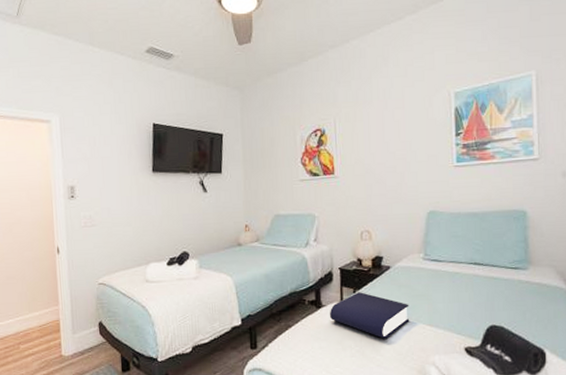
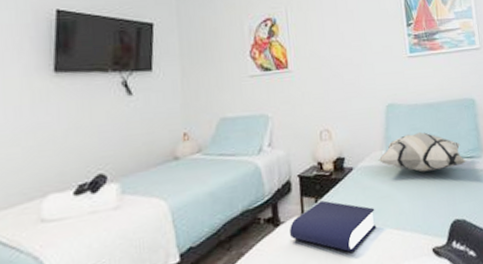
decorative pillow: none [415,239,511,277] -> present [378,131,467,172]

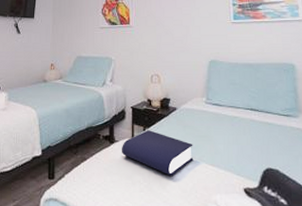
decorative pillow: present [378,131,467,172] -> none [199,86,283,122]

